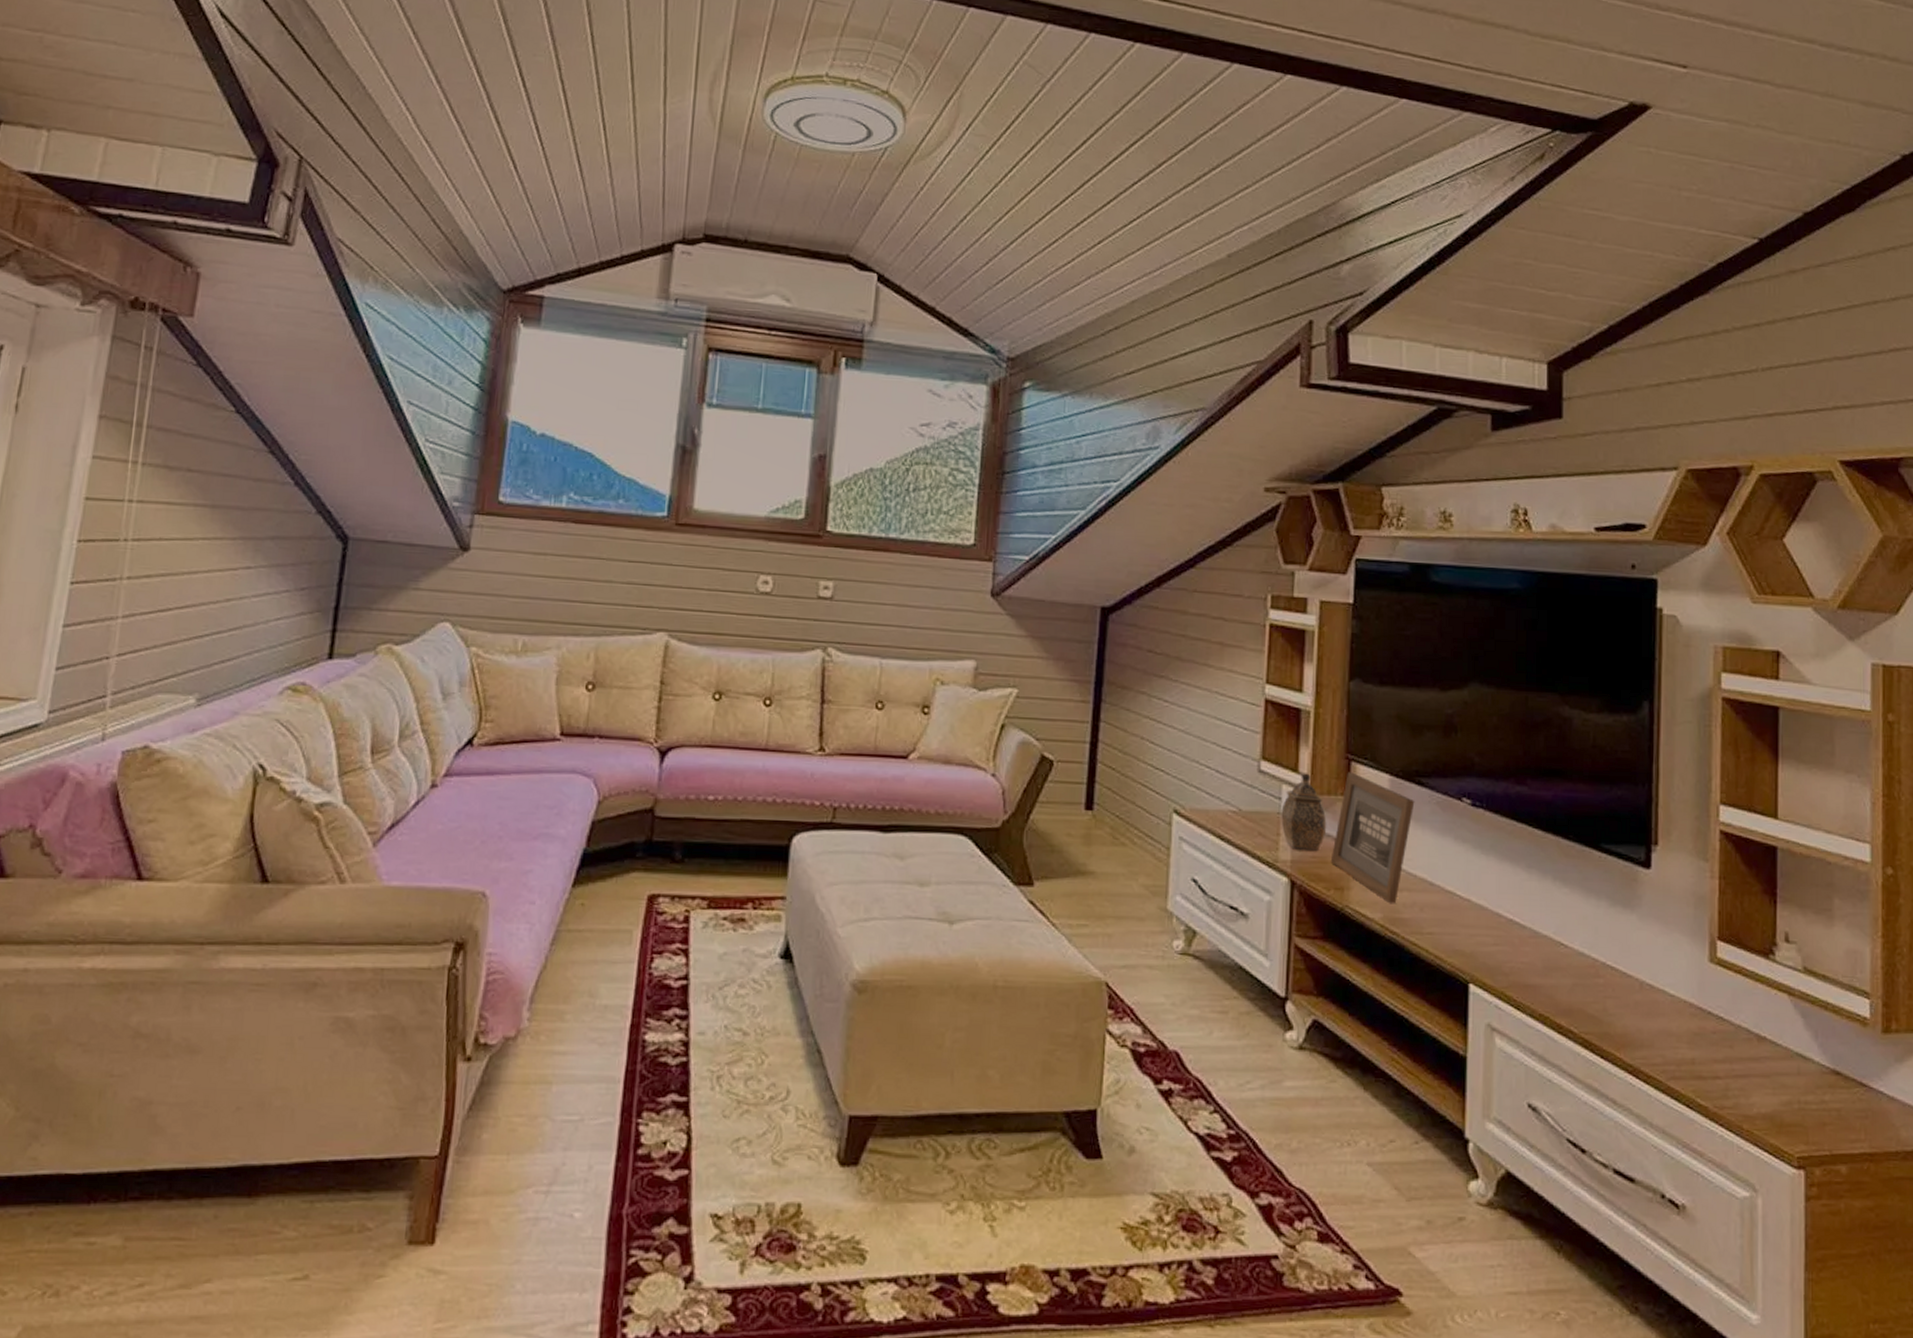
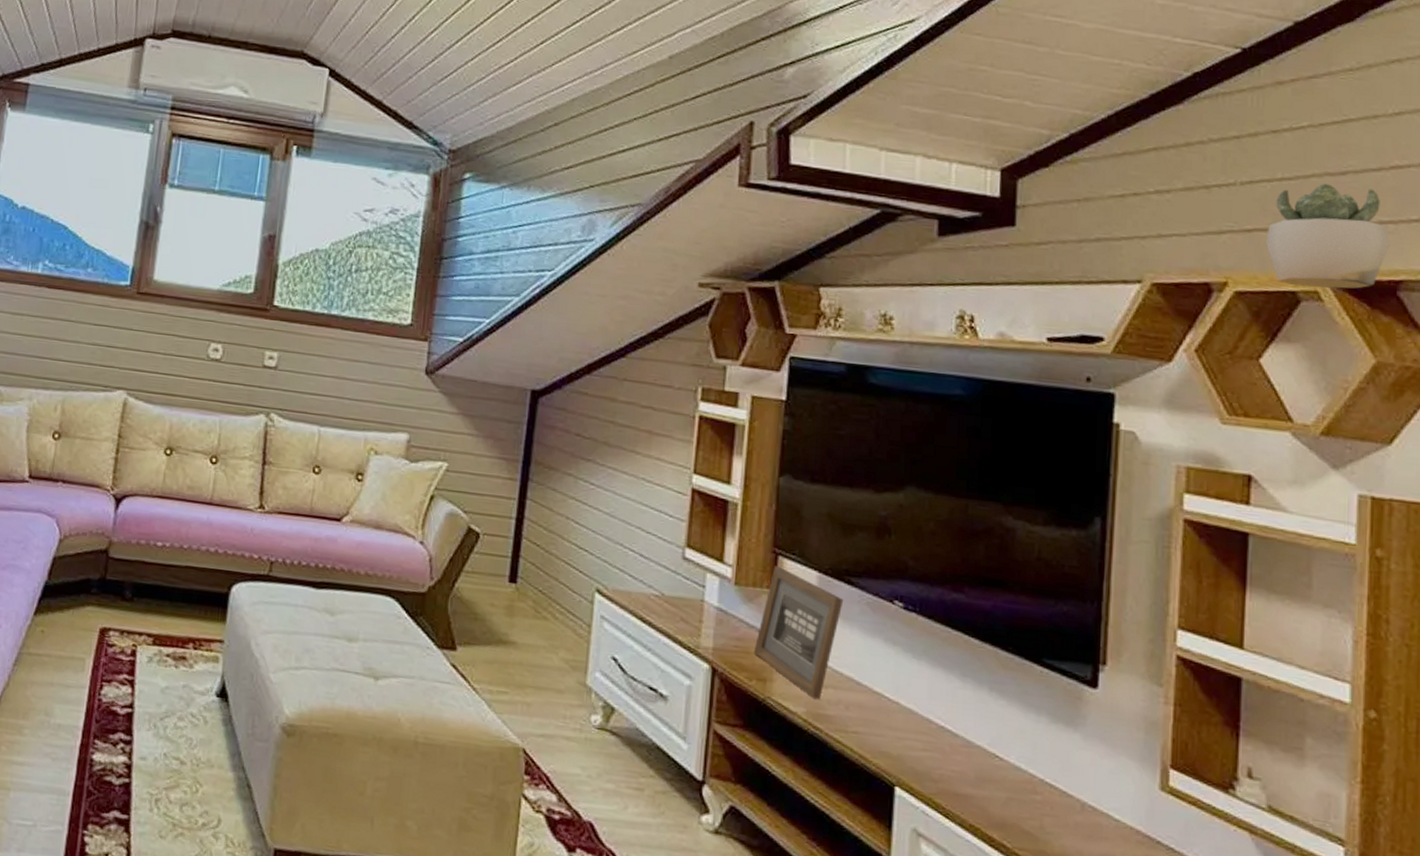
decorative jar: present [1281,773,1327,852] -> none [704,563,751,642]
succulent plant: none [1784,368,1891,468] -> present [1265,184,1390,289]

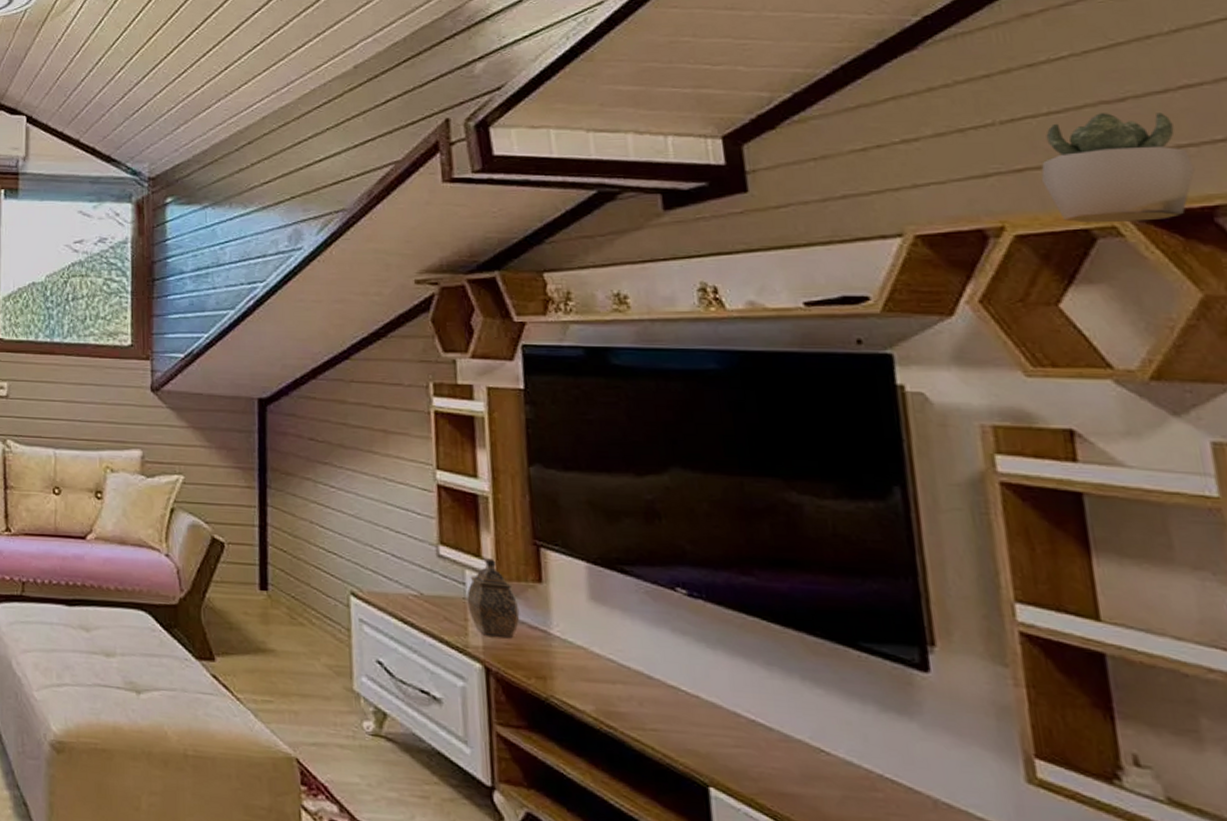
decorative jar: none [704,563,751,642] -> present [466,558,520,639]
picture frame: present [753,566,844,699] -> none [527,558,620,696]

